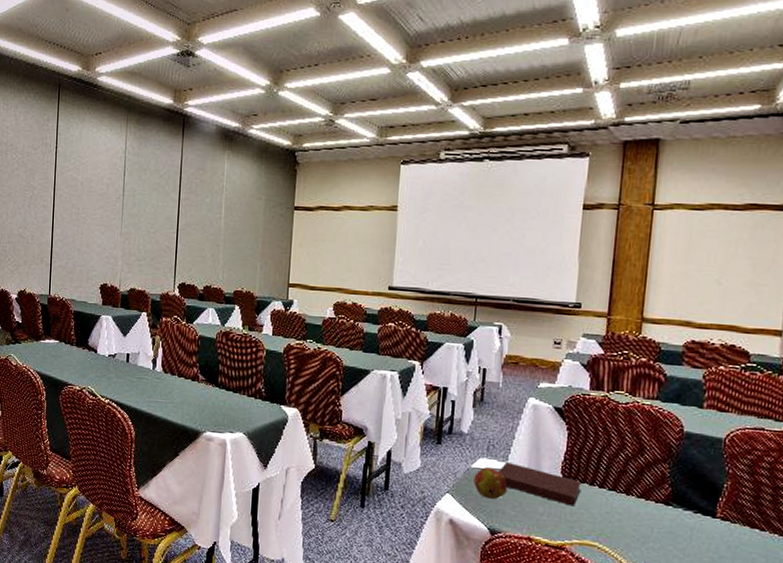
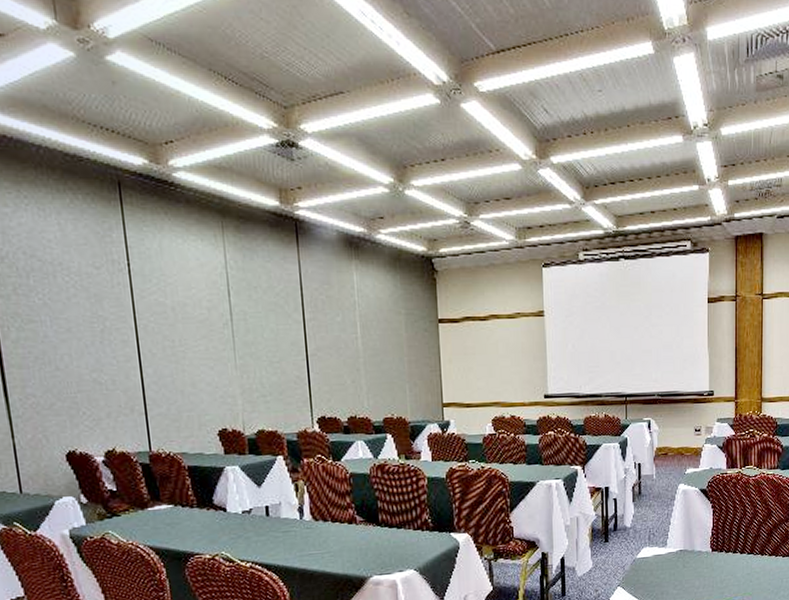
fruit: present [473,467,508,499] -> none [640,555,669,583]
notebook: present [498,461,582,507] -> none [660,546,727,575]

